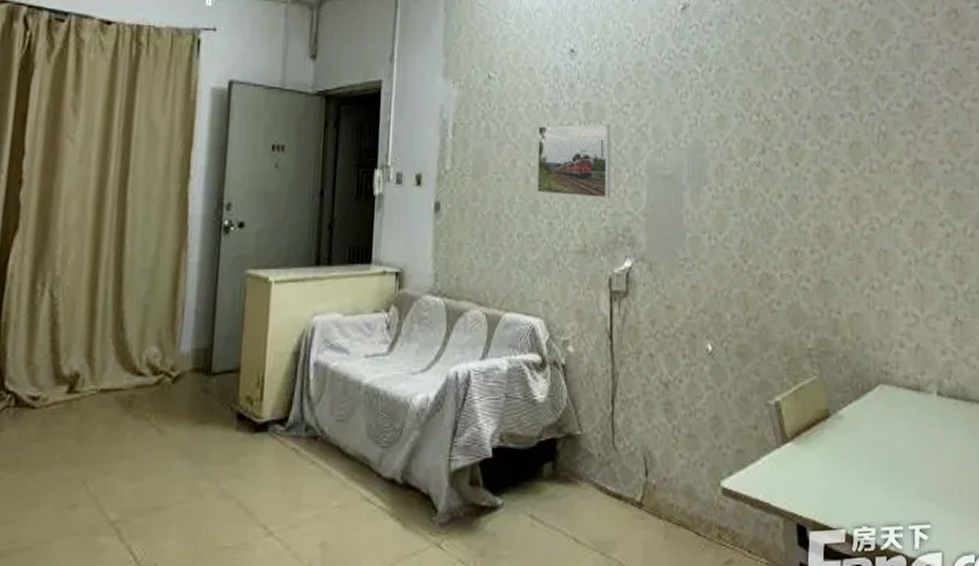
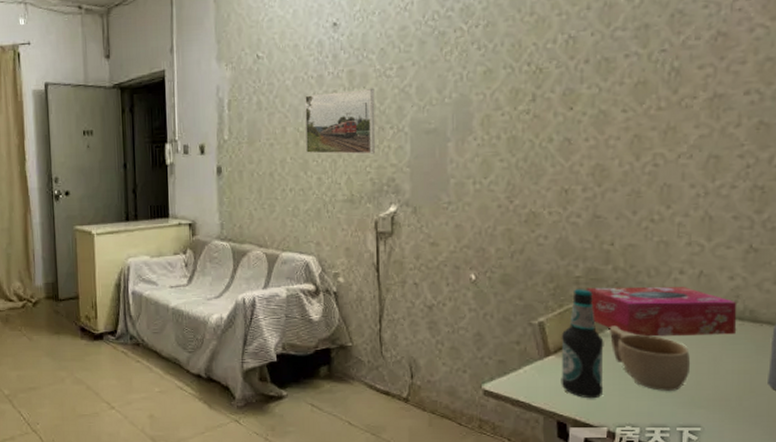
bottle: none [797,363,840,495] -> present [561,289,604,399]
tissue box: none [818,360,951,419] -> present [585,286,737,337]
cup: none [842,405,916,482] -> present [610,325,691,391]

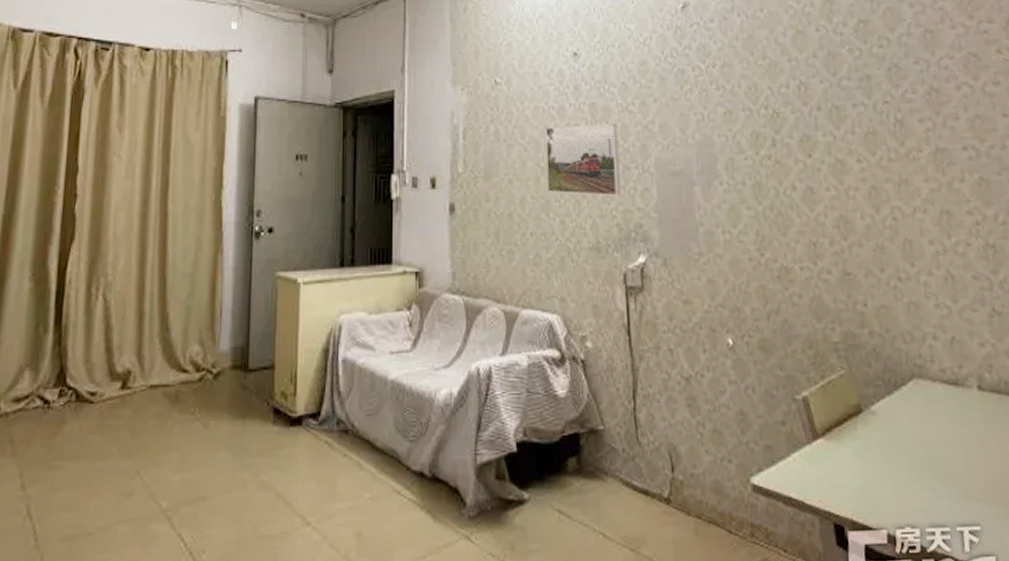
bottle: present [561,289,604,399] -> none [826,357,878,493]
tissue box: present [585,286,737,337] -> none [845,354,995,414]
cup: present [610,325,691,391] -> none [875,400,959,481]

